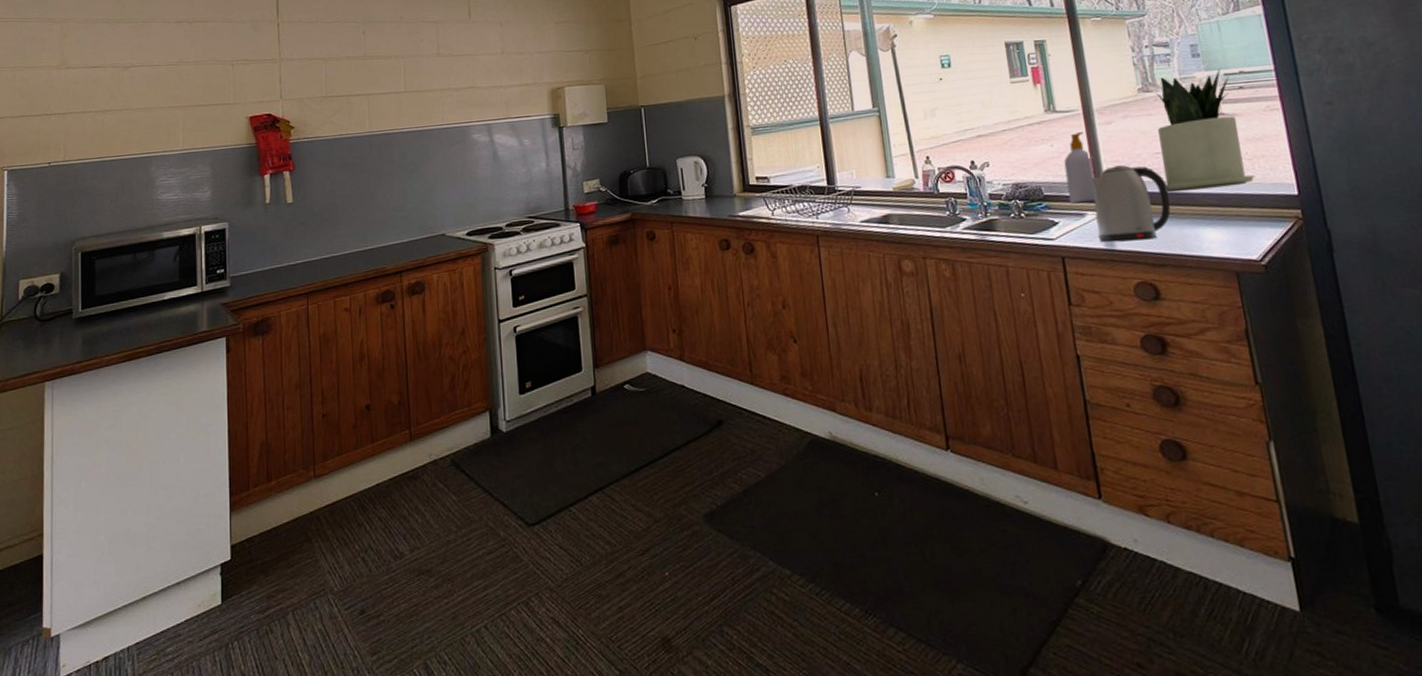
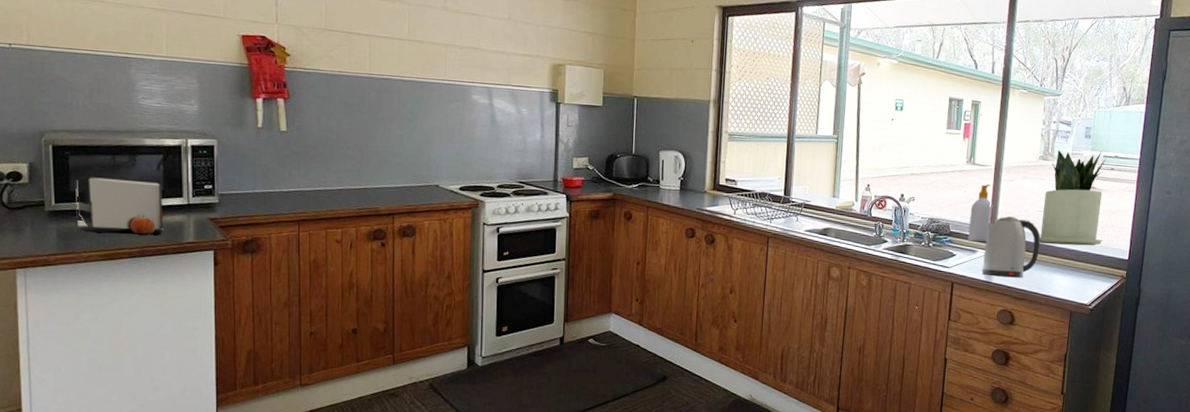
toaster: none [100,274,179,336] -> present [76,177,164,237]
fruit: none [149,309,172,331] -> present [131,214,156,236]

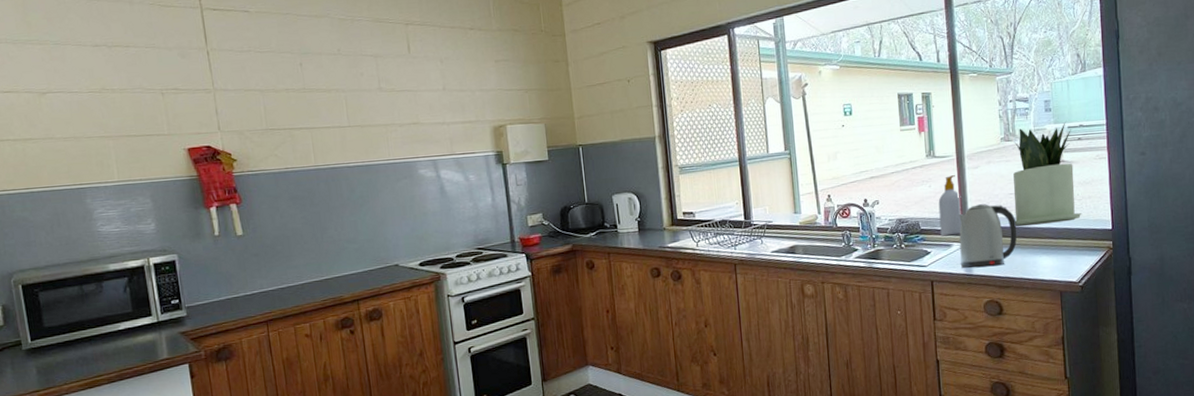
toaster: present [76,177,164,237] -> none [49,305,138,365]
fruit: present [131,214,156,236] -> none [105,339,130,360]

